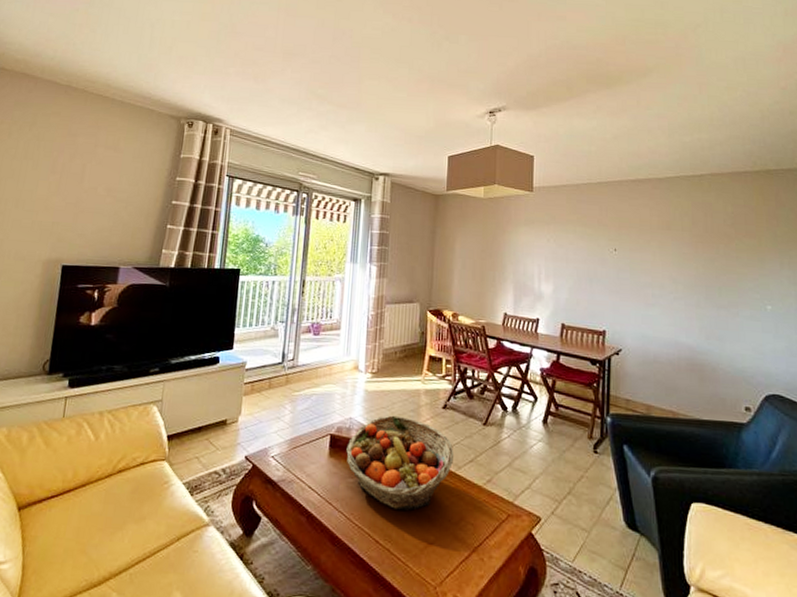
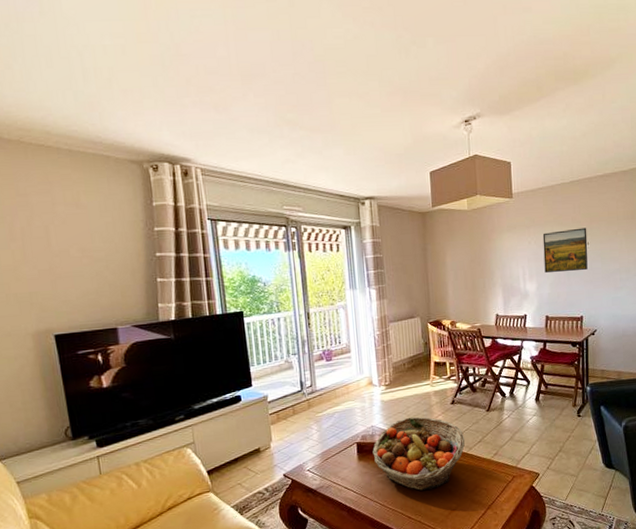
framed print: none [563,232,615,278] -> present [542,227,588,273]

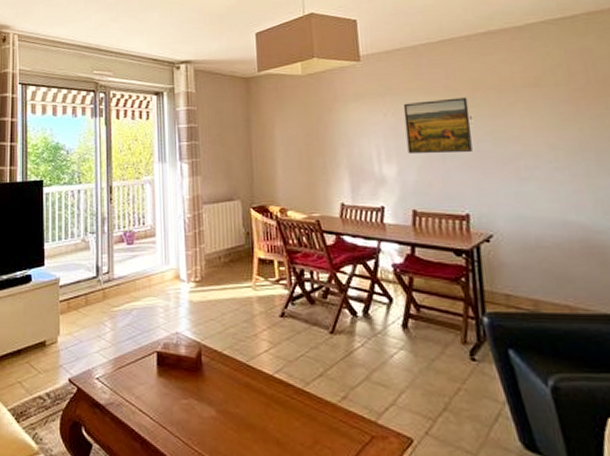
fruit basket: present [372,416,466,491] -> none [176,327,300,434]

